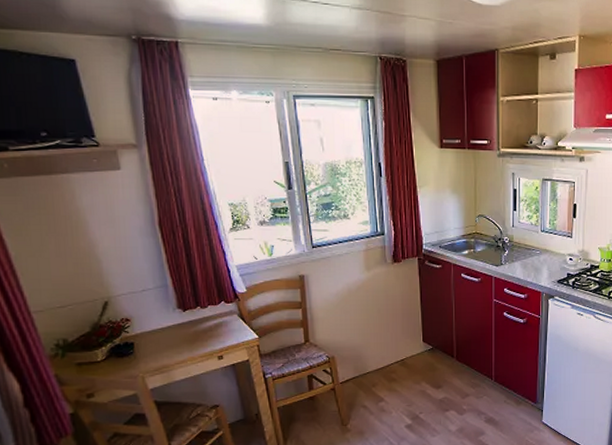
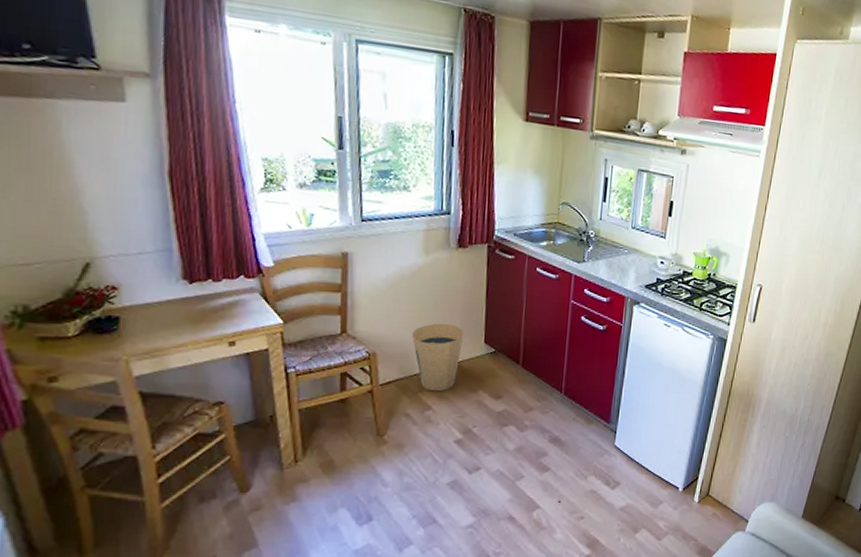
trash can: none [363,328,405,386] -> present [412,323,465,392]

